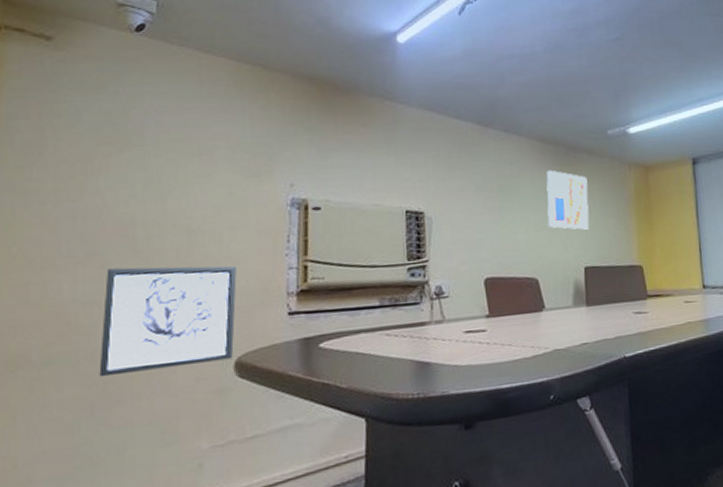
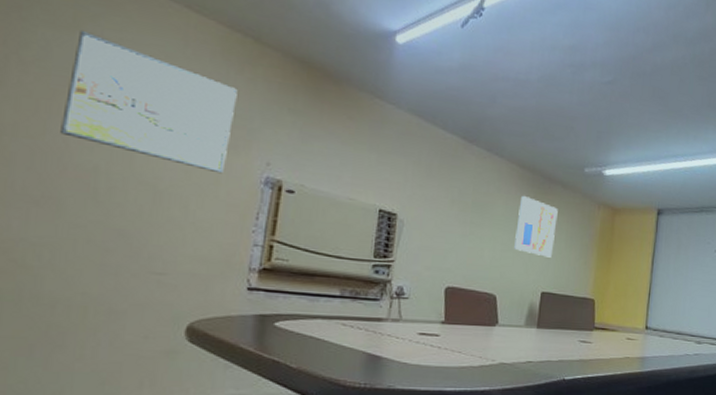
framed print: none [97,90,254,204] -> present [60,30,238,174]
wall art: present [99,265,237,377] -> none [42,214,200,323]

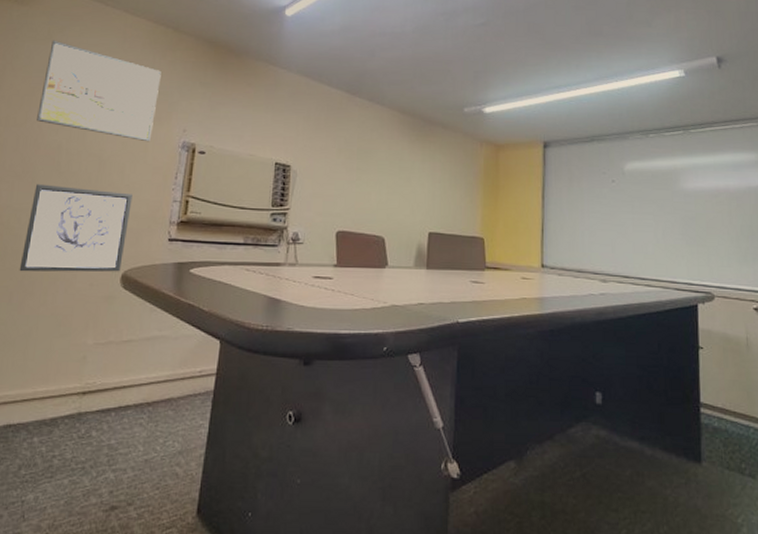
wall art: none [42,214,200,323] -> present [19,184,133,272]
wall art: present [514,195,558,258] -> none [399,139,440,198]

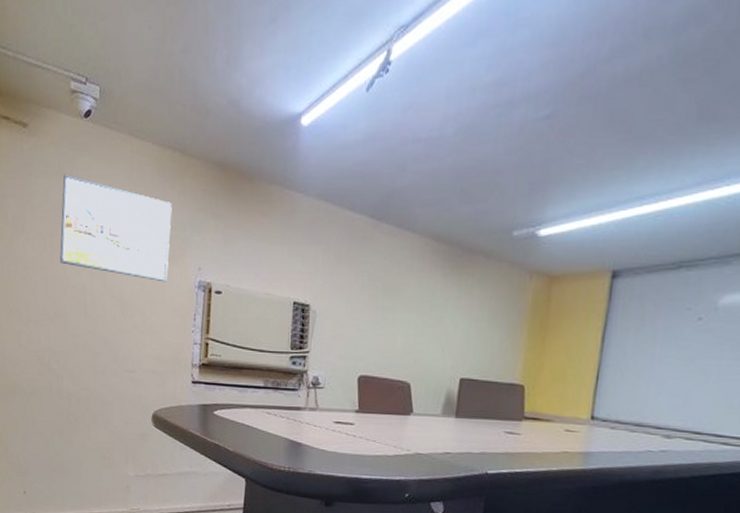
wall art: present [19,184,133,272] -> none [64,327,155,412]

